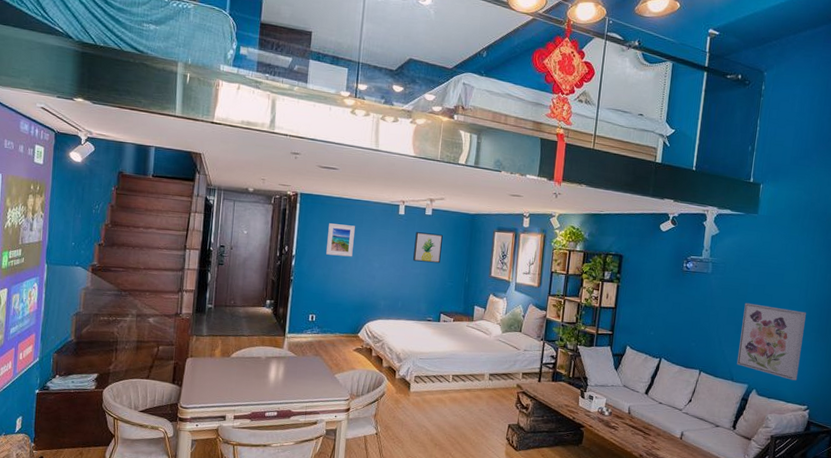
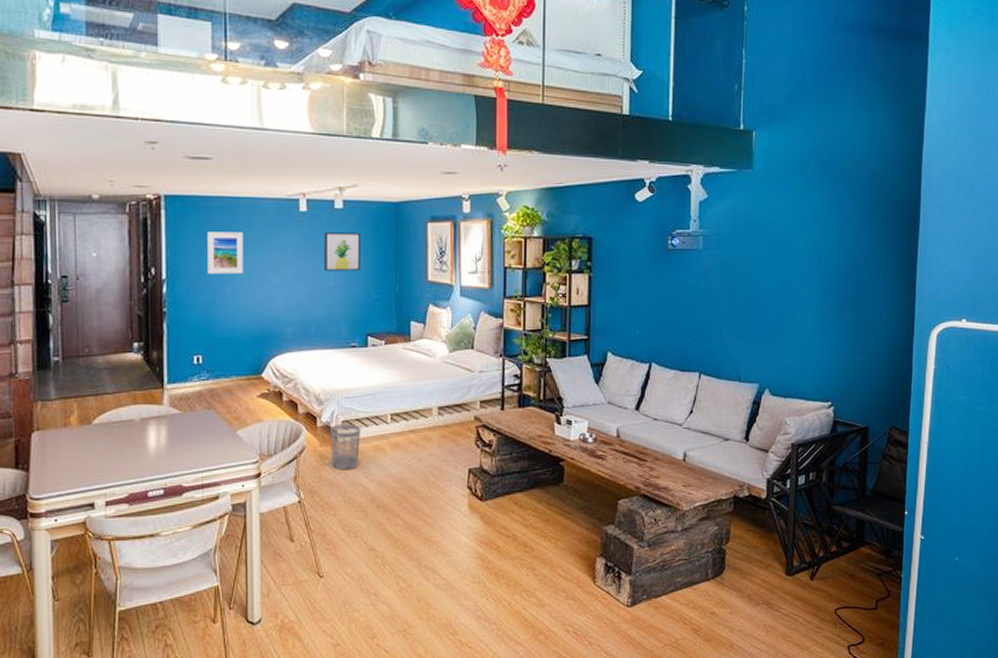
wastebasket: none [404,378,429,414] -> present [330,423,361,470]
wall art: present [737,303,806,381] -> none [744,282,821,372]

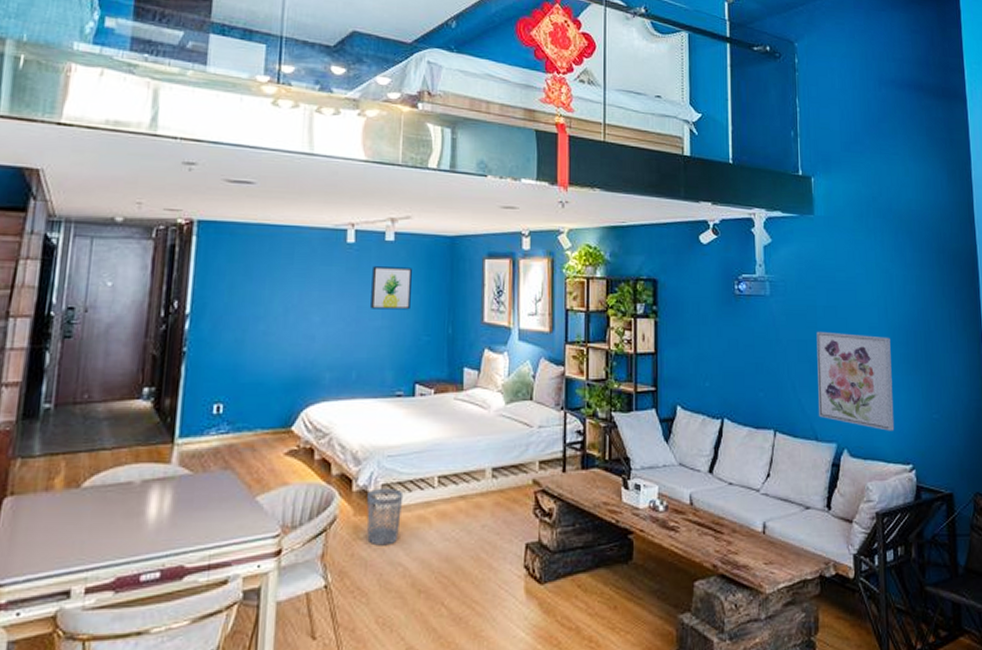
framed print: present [207,232,243,274] -> none [239,262,282,310]
wall art: none [744,282,821,372] -> present [816,331,895,431]

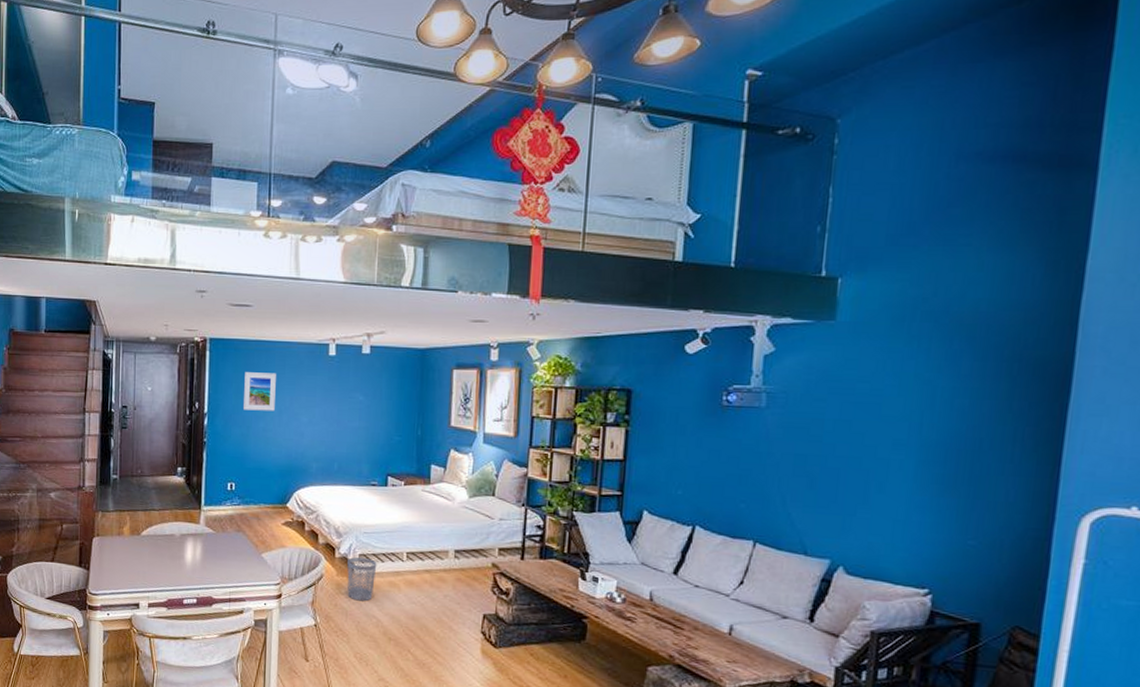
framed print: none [239,262,282,310] -> present [244,372,276,411]
wall art: present [371,266,412,310] -> none [349,376,386,414]
wall art: present [816,331,895,431] -> none [812,446,921,553]

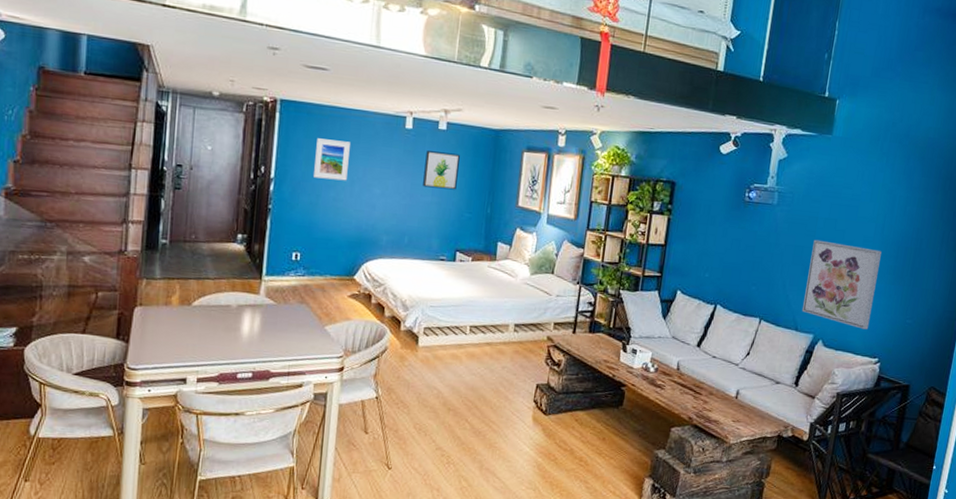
wastebasket: present [347,556,377,602] -> none [410,330,442,374]
wall art: none [349,376,386,414] -> present [423,150,460,190]
wall art: none [812,446,921,553] -> present [802,239,882,330]

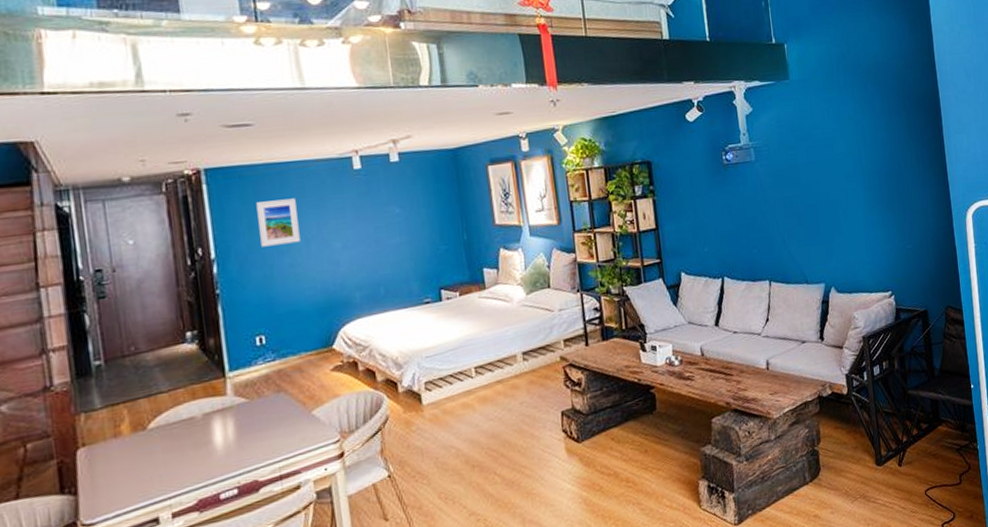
wall art: present [423,150,460,190] -> none [382,184,425,228]
wall art: present [802,239,882,330] -> none [800,182,874,266]

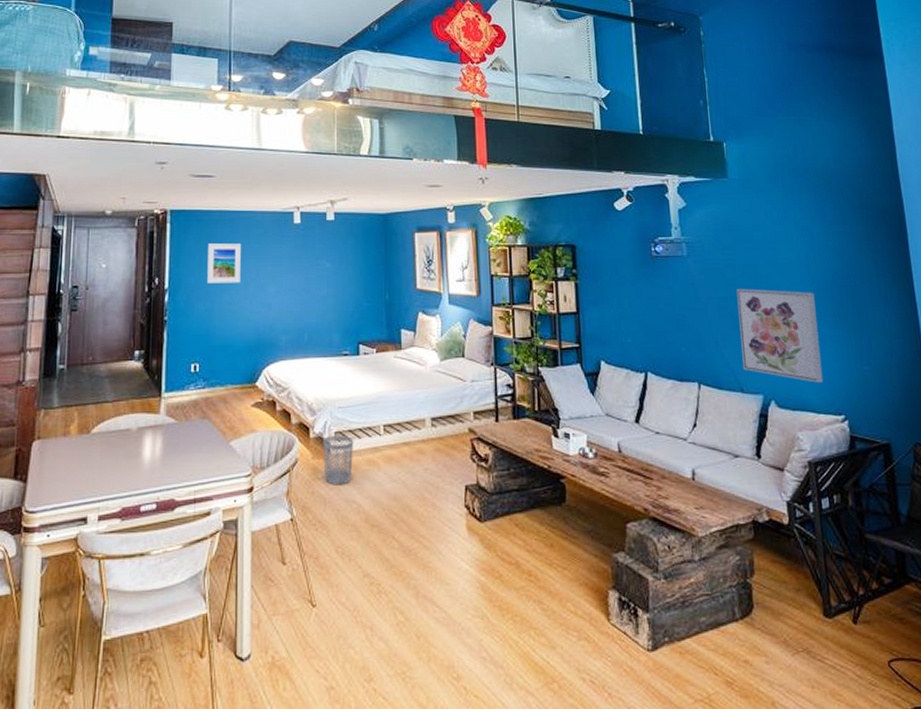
wastebasket: none [413,384,447,435] -> present [323,434,354,485]
wall art: none [800,182,874,266] -> present [736,288,824,383]

